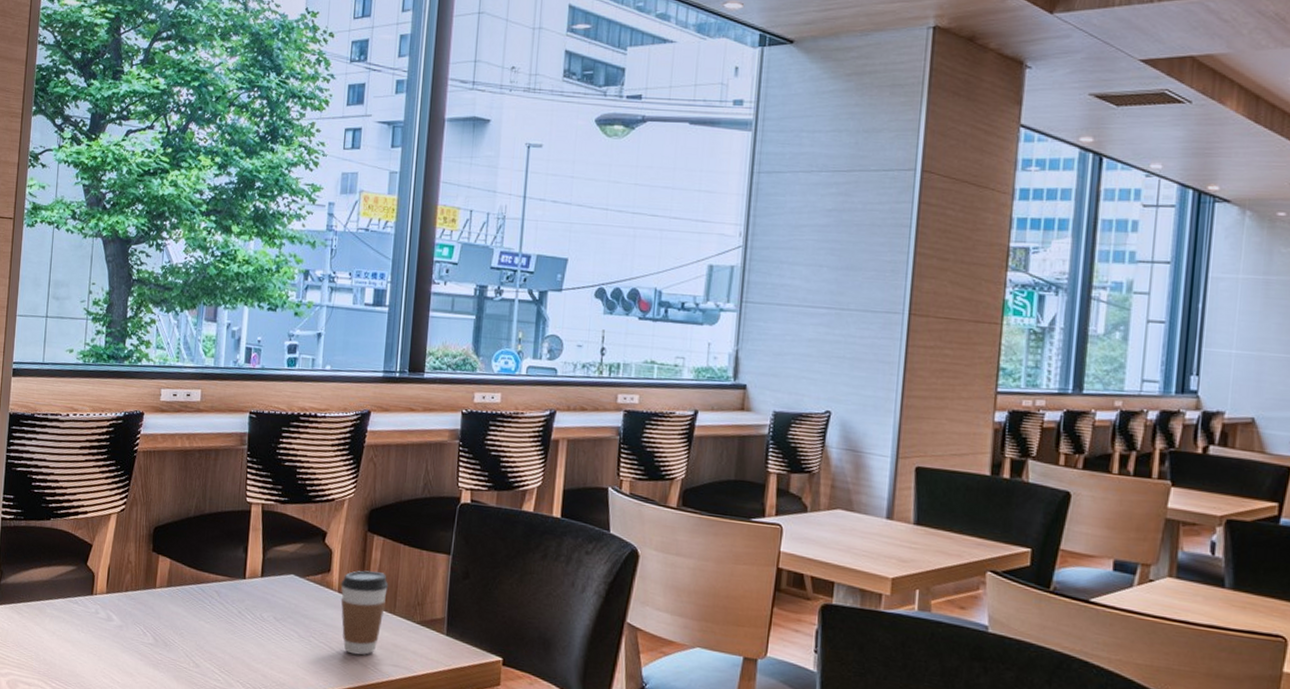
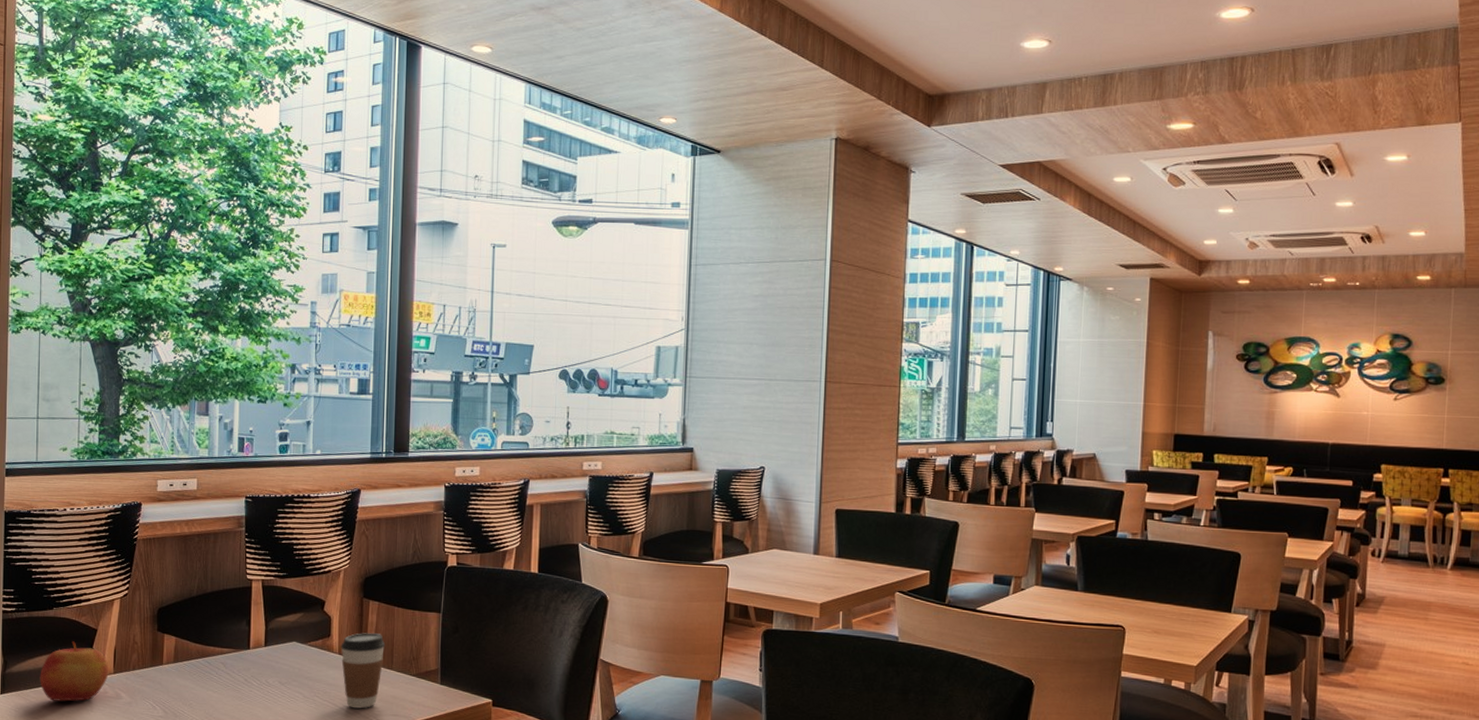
apple: none [33,555,102,620] -> present [40,641,109,702]

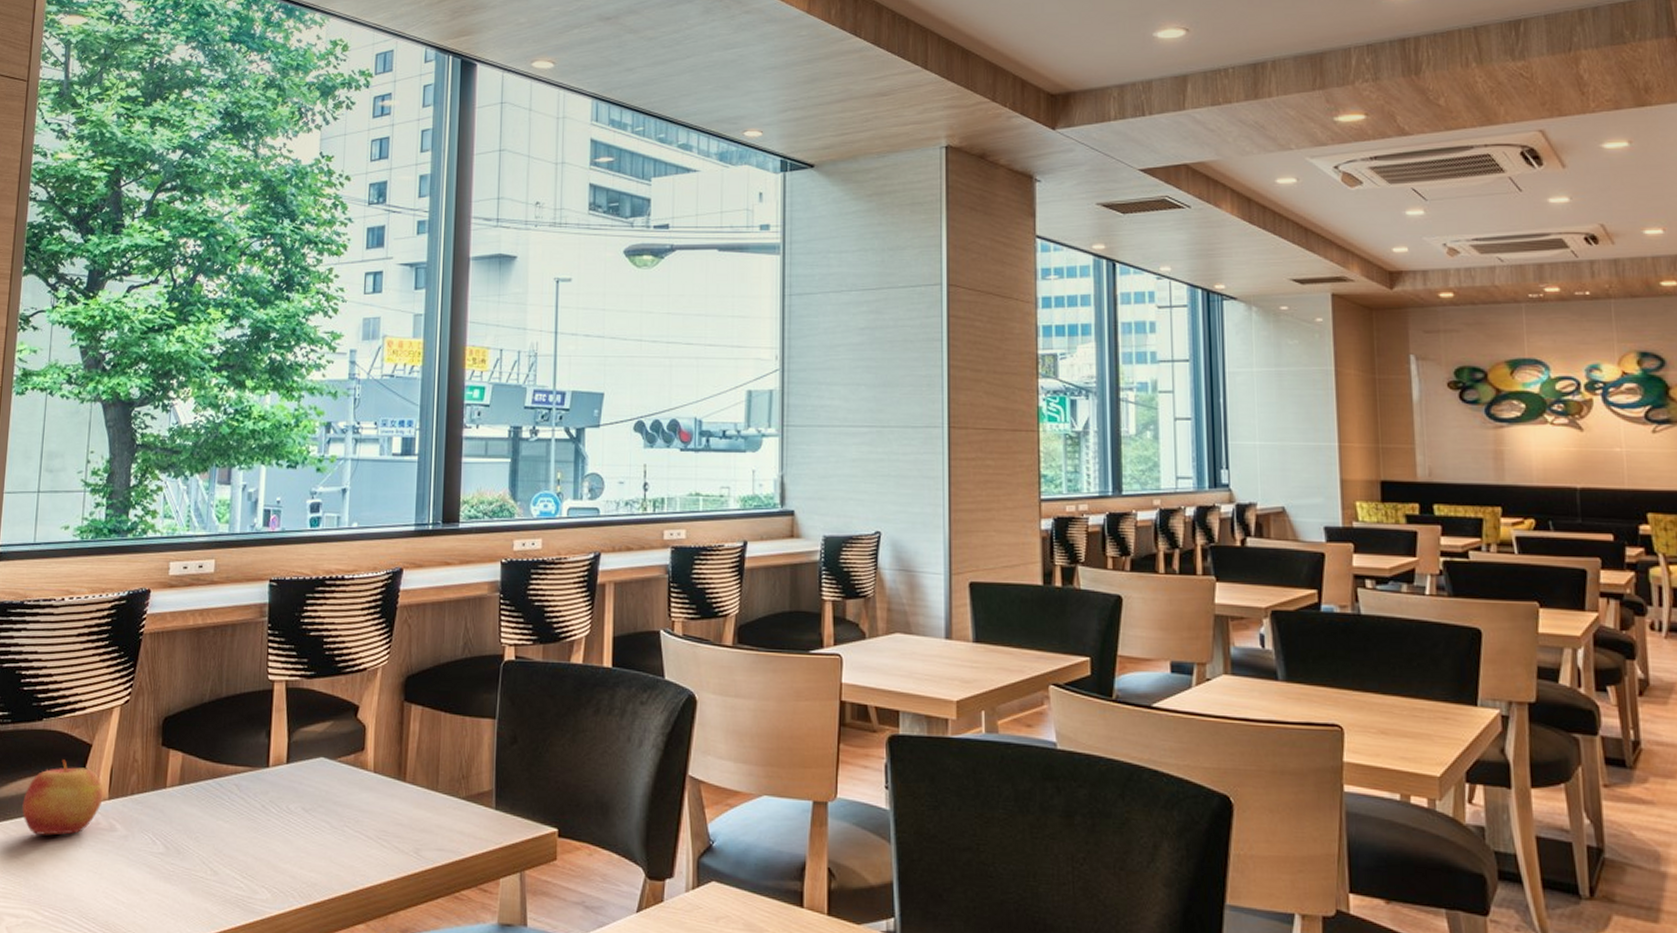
coffee cup: present [340,633,386,709] -> none [376,745,430,842]

